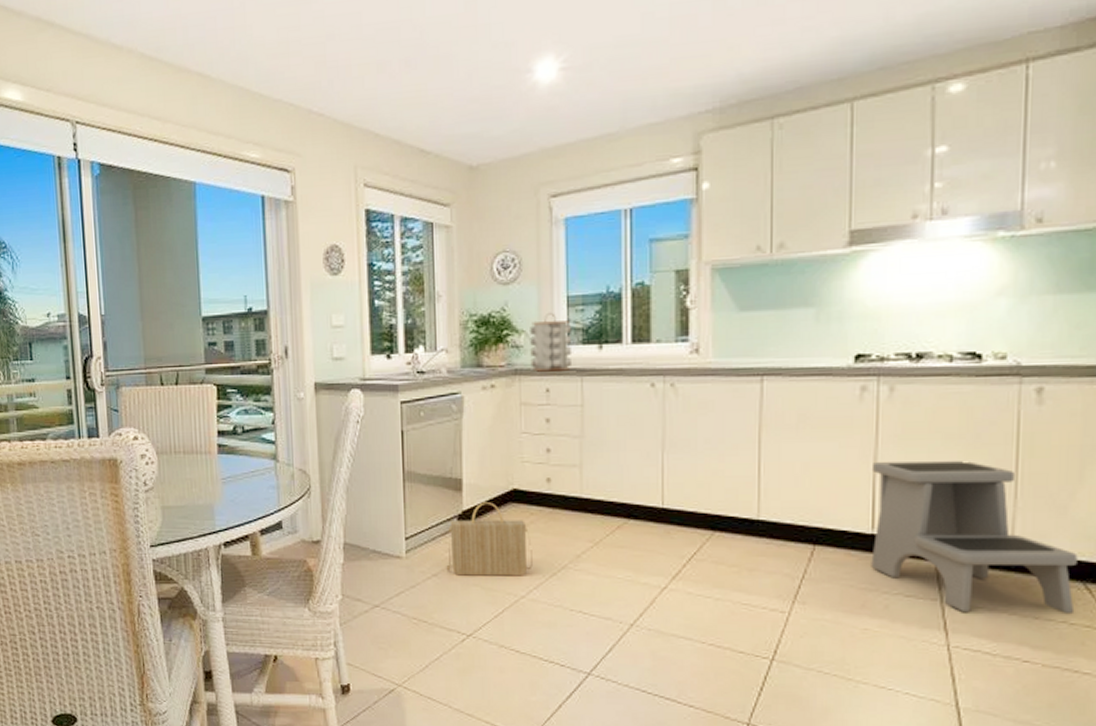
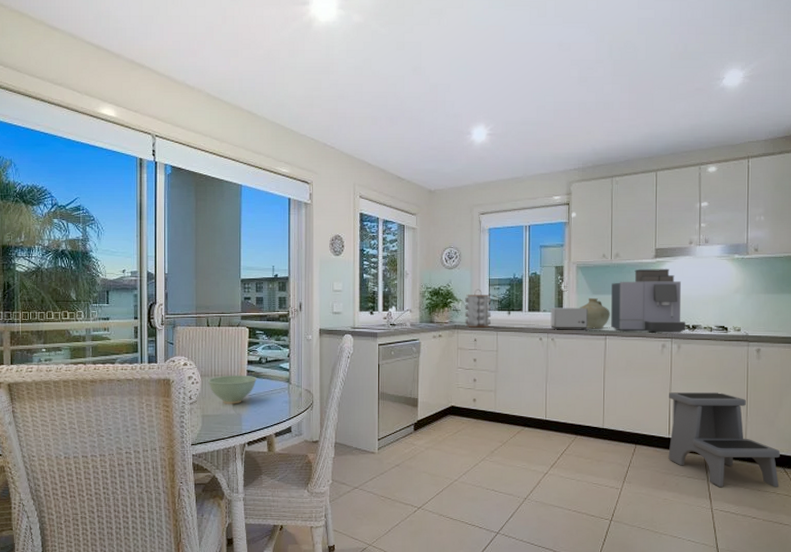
bowl: none [165,450,231,491] -> present [207,375,257,404]
shopping bag: present [446,502,533,576] -> none [405,415,463,466]
toaster: none [668,333,731,370] -> present [550,307,588,330]
ceramic jug: none [717,316,770,367] -> present [579,297,610,329]
coffee machine: none [771,262,905,368] -> present [611,269,686,333]

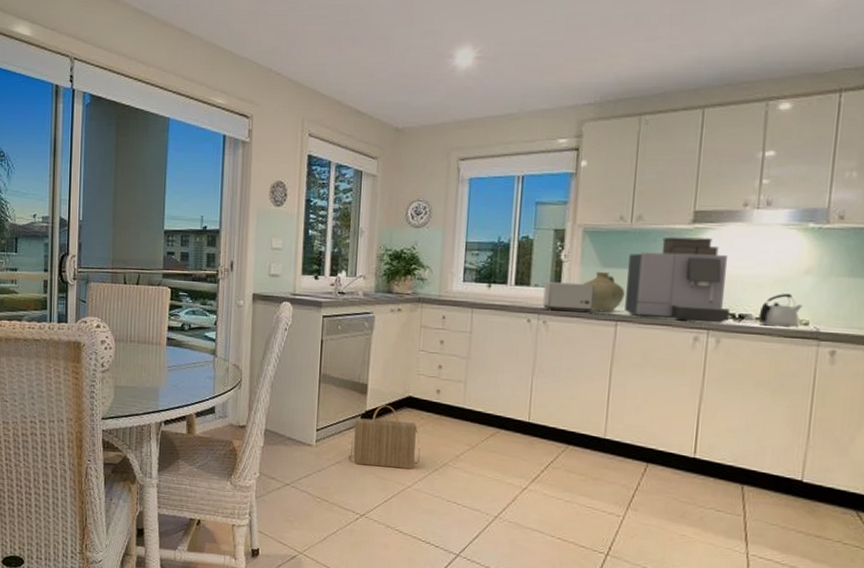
bowl: present [207,375,257,404] -> none [122,342,178,376]
shopping bag: none [405,415,463,466] -> present [348,405,420,469]
spice rack: present [465,288,491,329] -> none [431,253,467,304]
step stool: present [668,392,780,488] -> none [691,400,853,536]
kettle: none [706,308,736,334] -> present [758,294,803,328]

